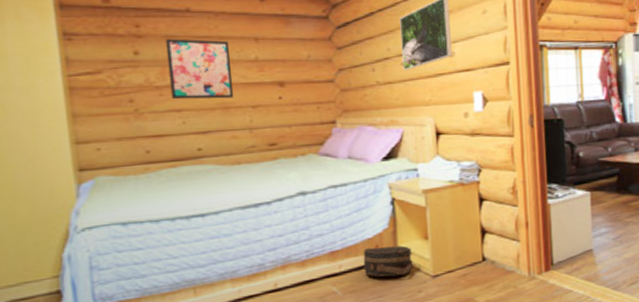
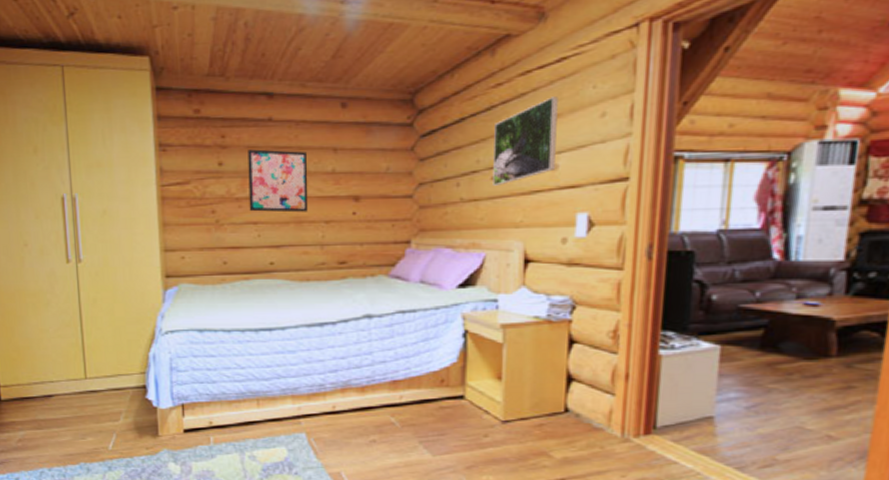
hat box: present [363,245,414,277] -> none [426,381,482,416]

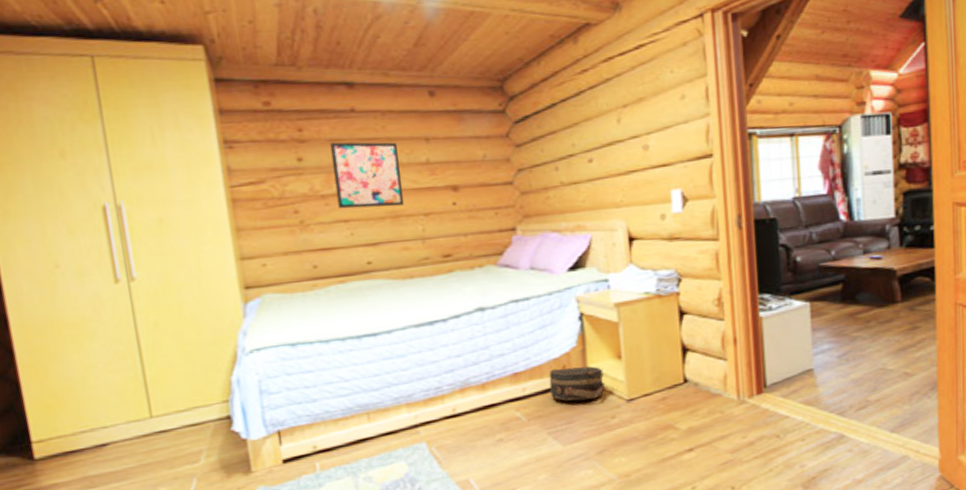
hat box: none [426,381,482,416] -> present [549,366,606,401]
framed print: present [493,96,558,186] -> none [585,81,646,168]

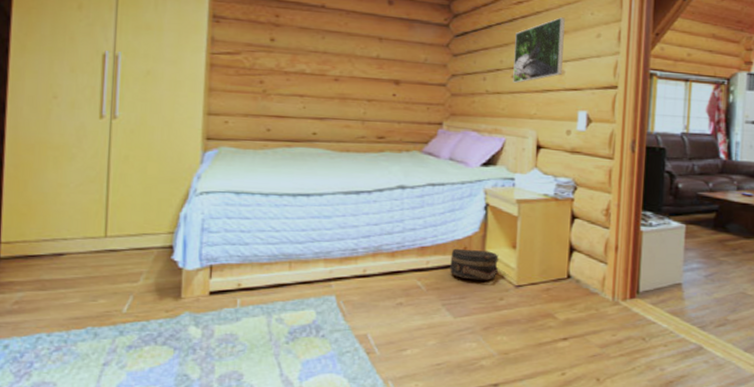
wall art: present [330,142,405,209] -> none [297,30,355,90]
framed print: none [585,81,646,168] -> present [513,17,565,83]

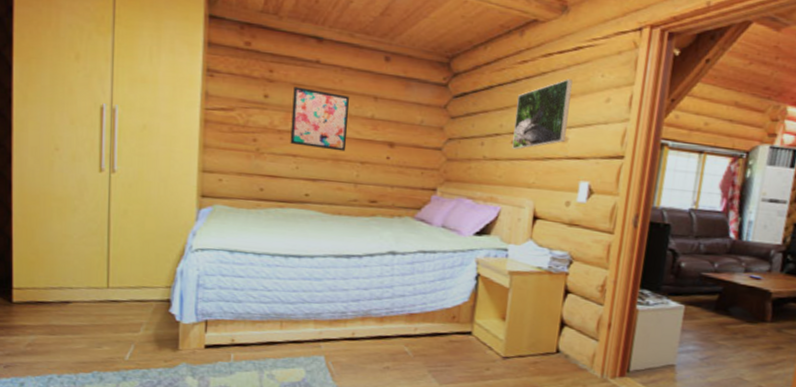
wall art: none [297,30,355,90] -> present [290,86,349,152]
hat box: present [450,248,499,280] -> none [437,316,487,350]

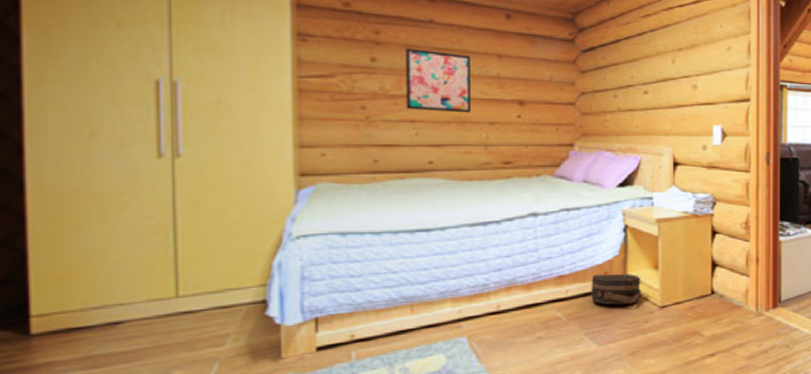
hat box: none [437,316,487,350] -> present [591,274,642,305]
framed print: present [512,79,573,150] -> none [645,30,695,99]

